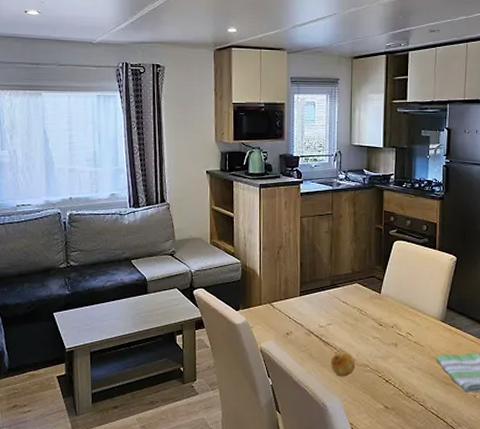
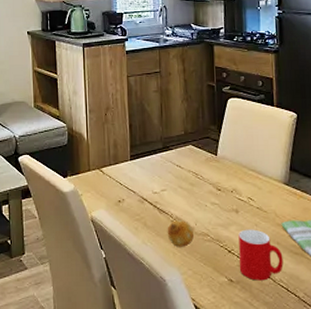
cup: none [395,361,435,408] -> present [238,229,284,281]

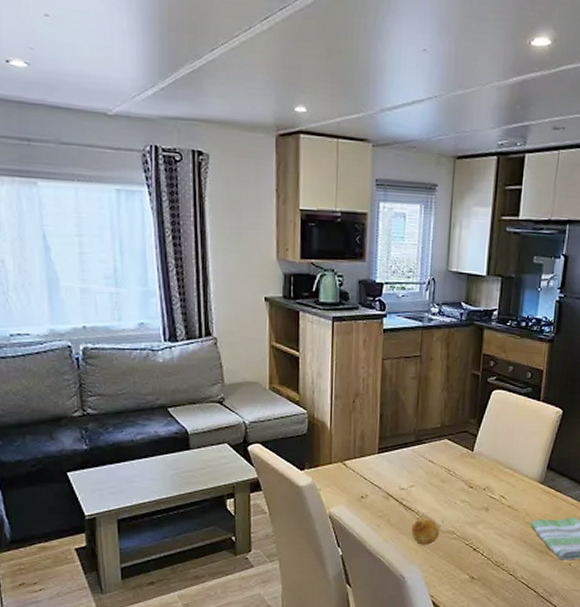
cup: present [238,229,284,281] -> none [482,527,528,578]

